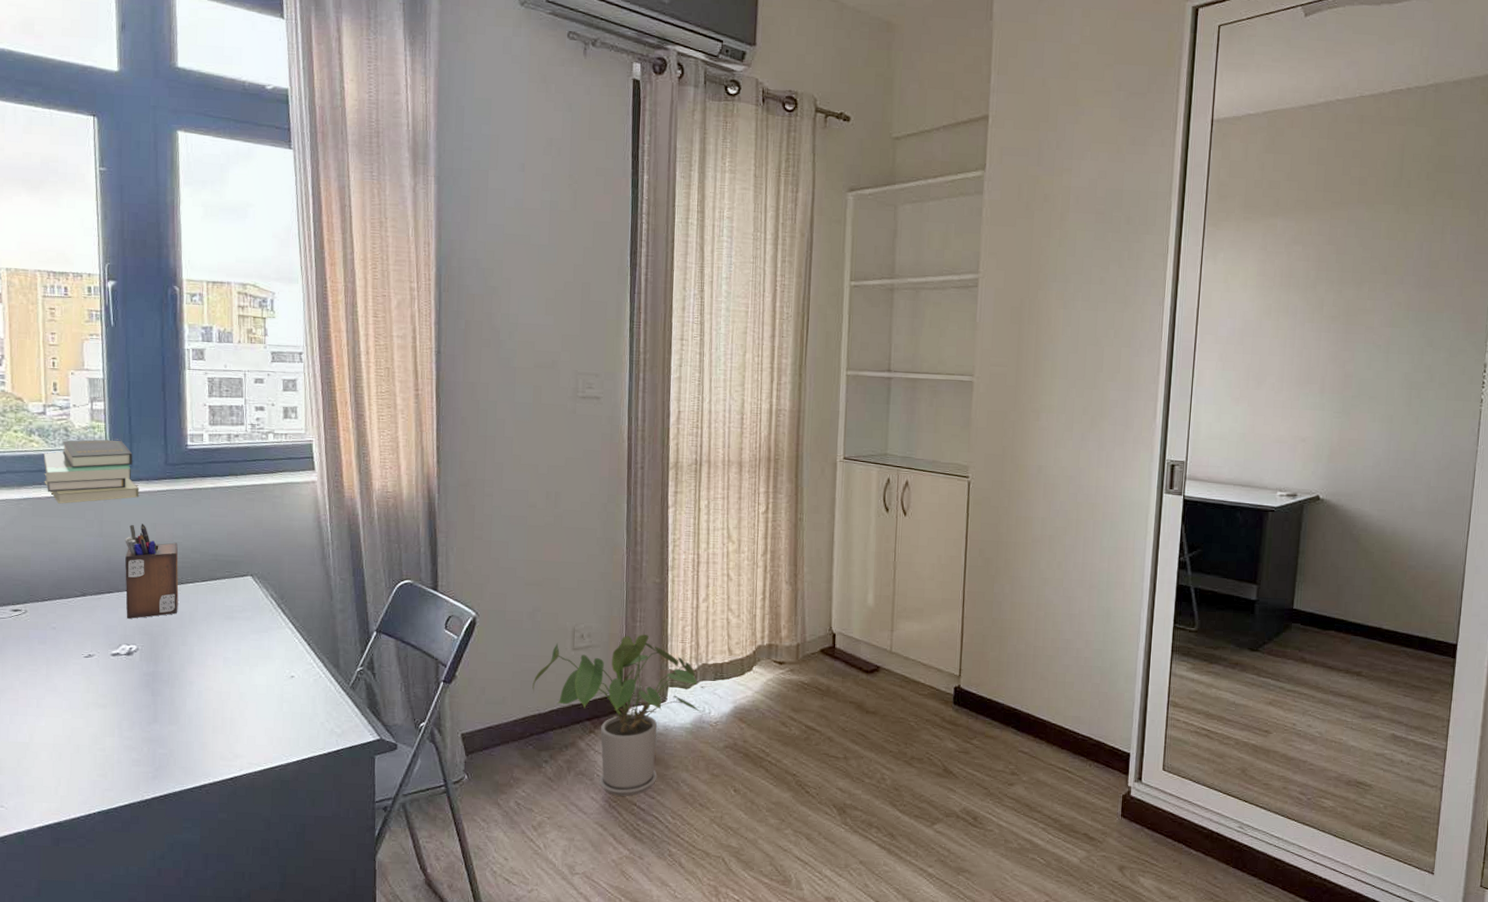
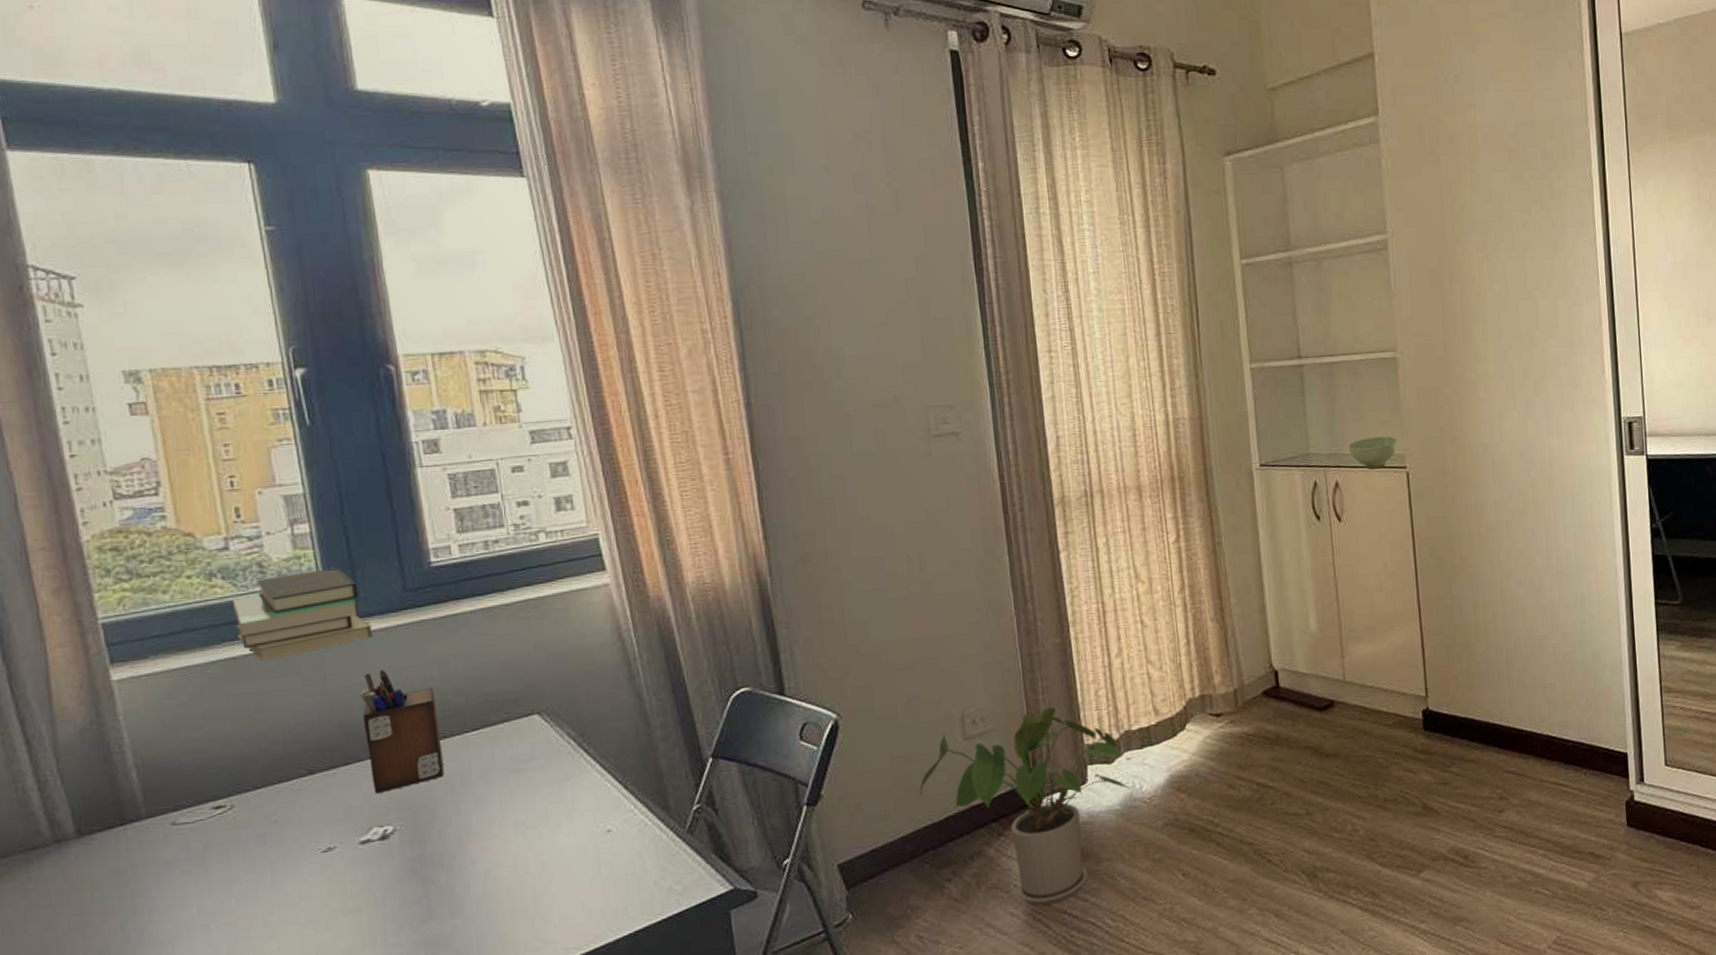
bowl: none [921,447,964,475] -> present [1348,436,1398,470]

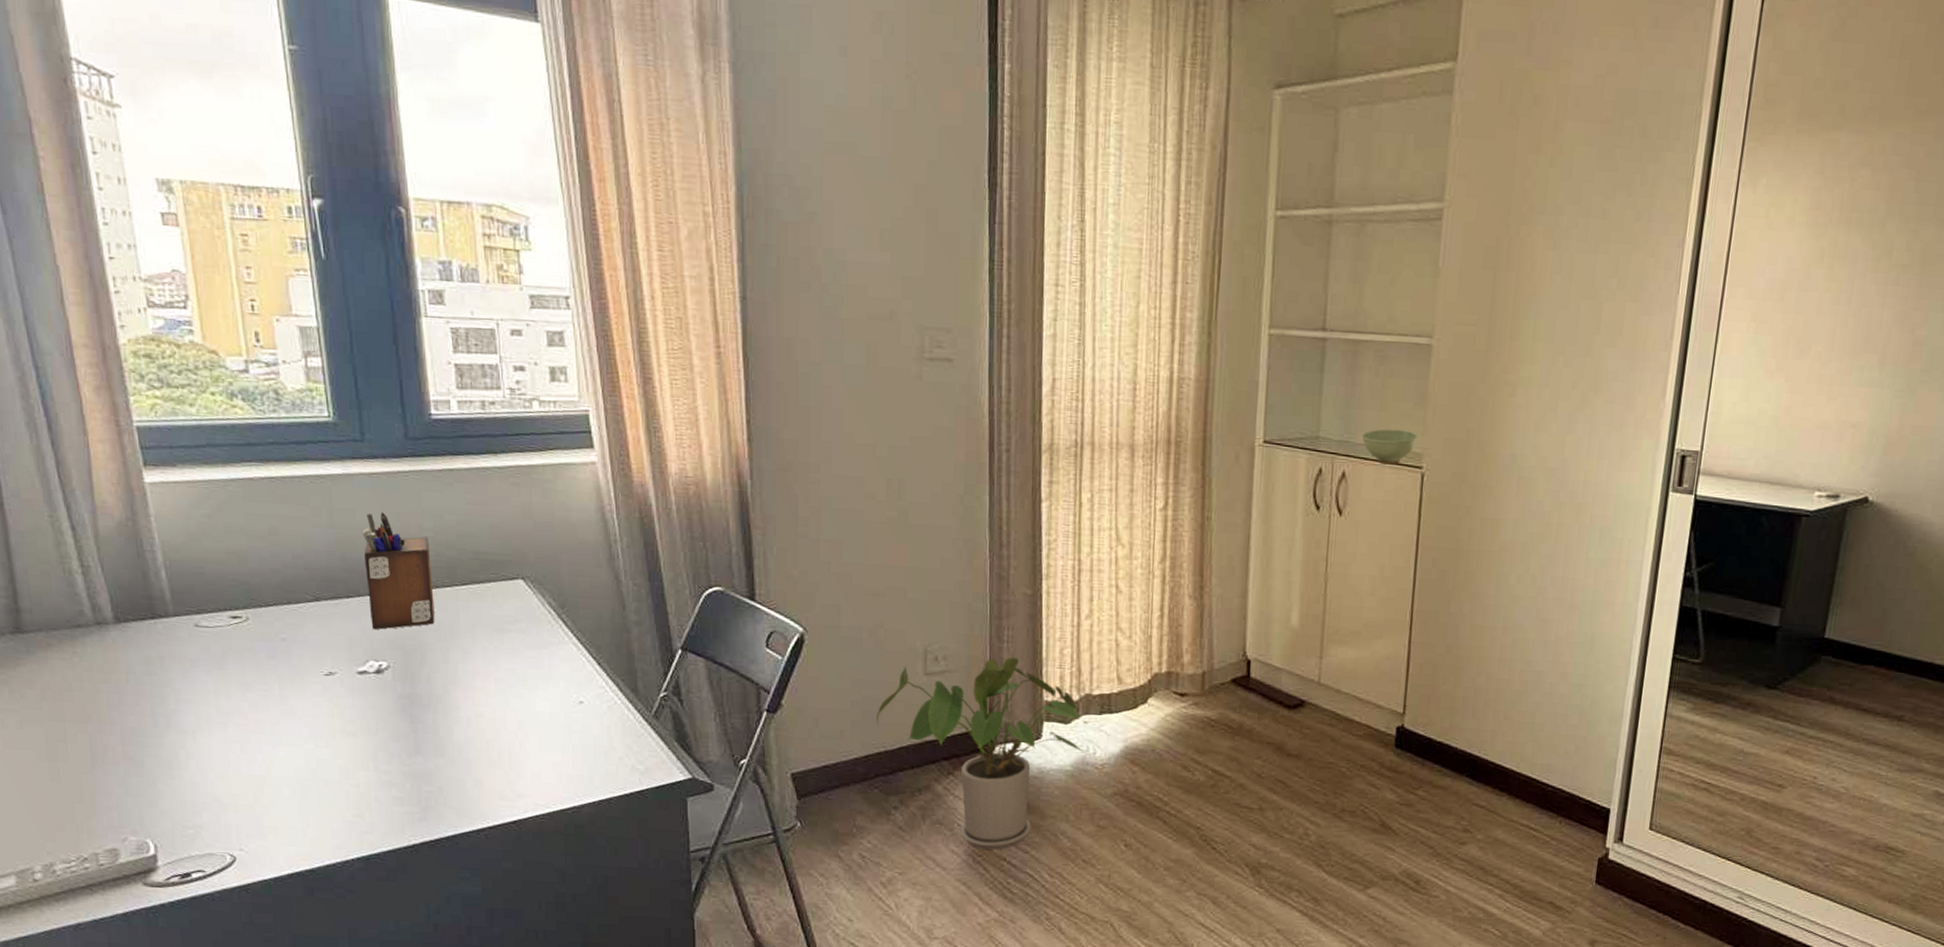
books: present [232,567,373,662] -> none [250,405,376,487]

